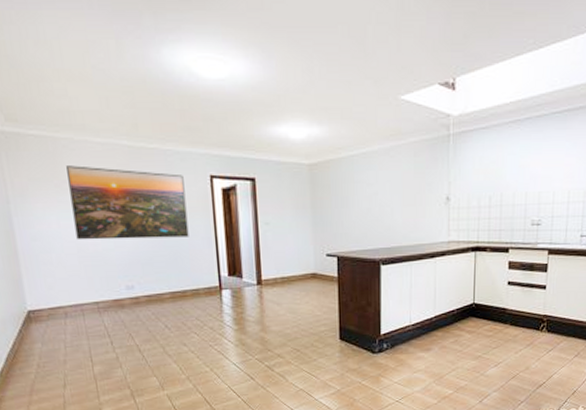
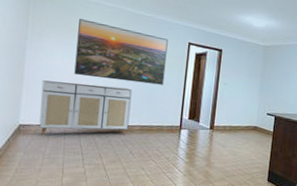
sideboard: none [40,247,157,321] -> present [39,80,132,136]

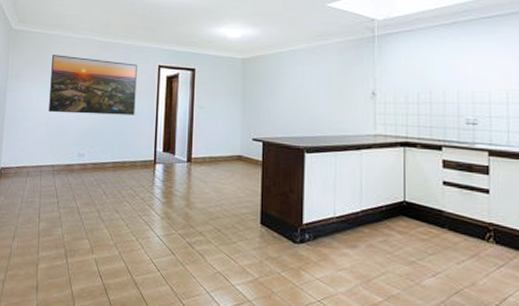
sideboard: present [39,80,132,136] -> none [18,120,104,178]

